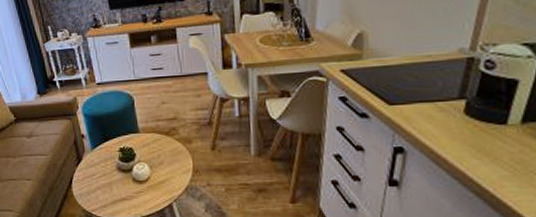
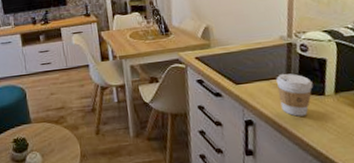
coffee cup: none [443,95,493,147] -> present [276,73,314,117]

